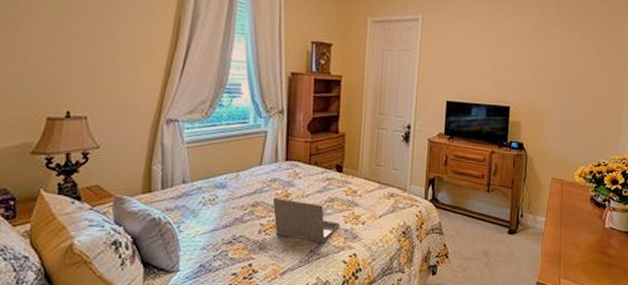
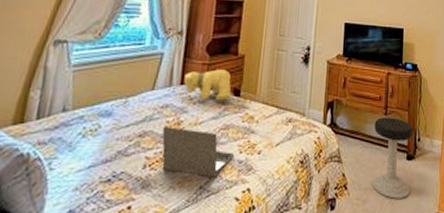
teddy bear: none [288,147,334,176] -> present [183,69,232,101]
stool: none [473,194,516,268] -> present [373,117,413,199]

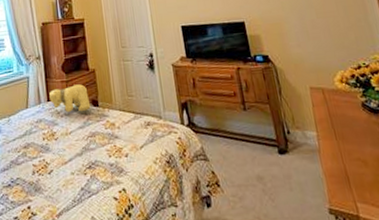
laptop: present [162,127,234,178] -> none [41,138,104,180]
stool: present [373,117,413,199] -> none [234,112,291,195]

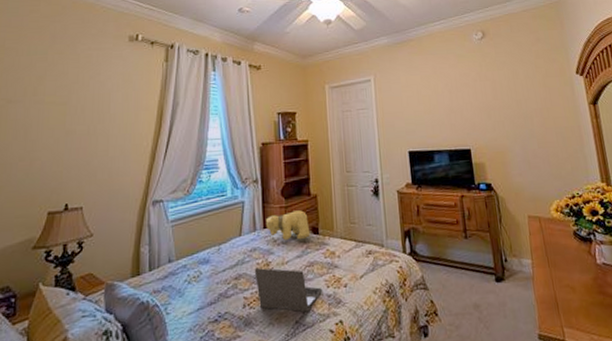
laptop: none [41,138,104,180] -> present [254,268,322,313]

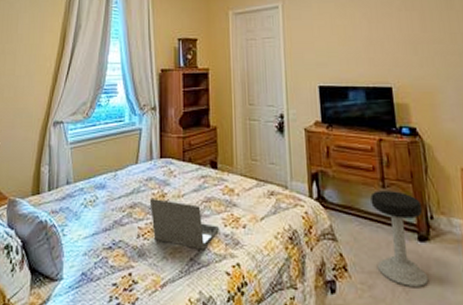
teddy bear: present [265,210,311,240] -> none [162,142,209,173]
stool: none [455,240,505,323] -> present [370,191,429,287]

